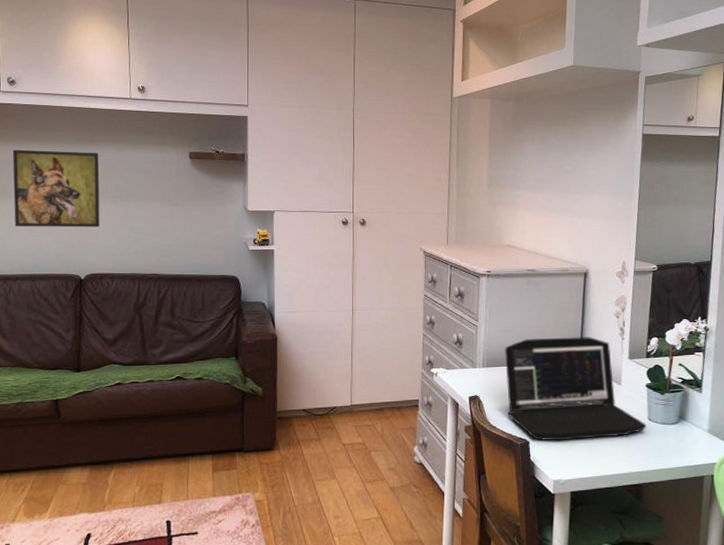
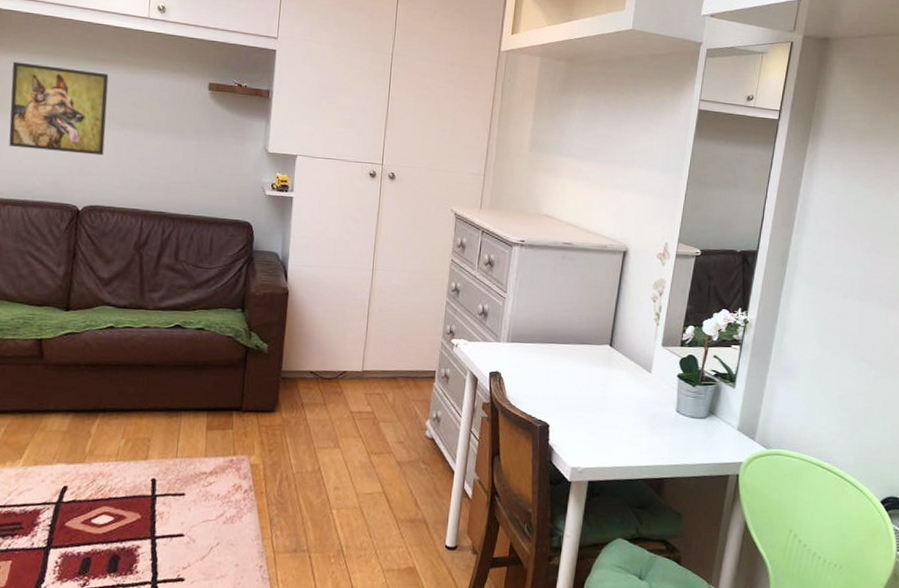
laptop: present [505,337,646,441] -> none [529,316,674,427]

